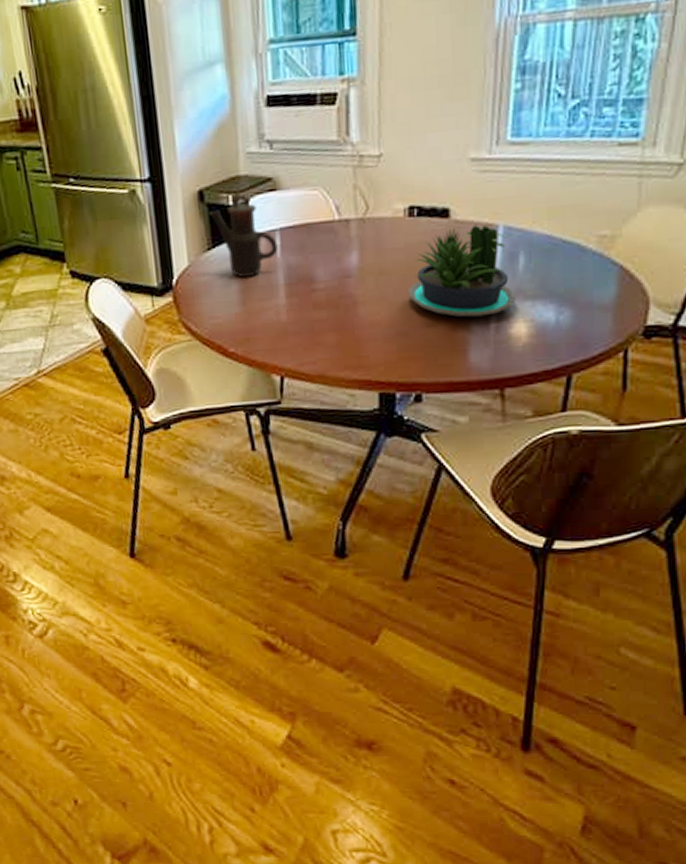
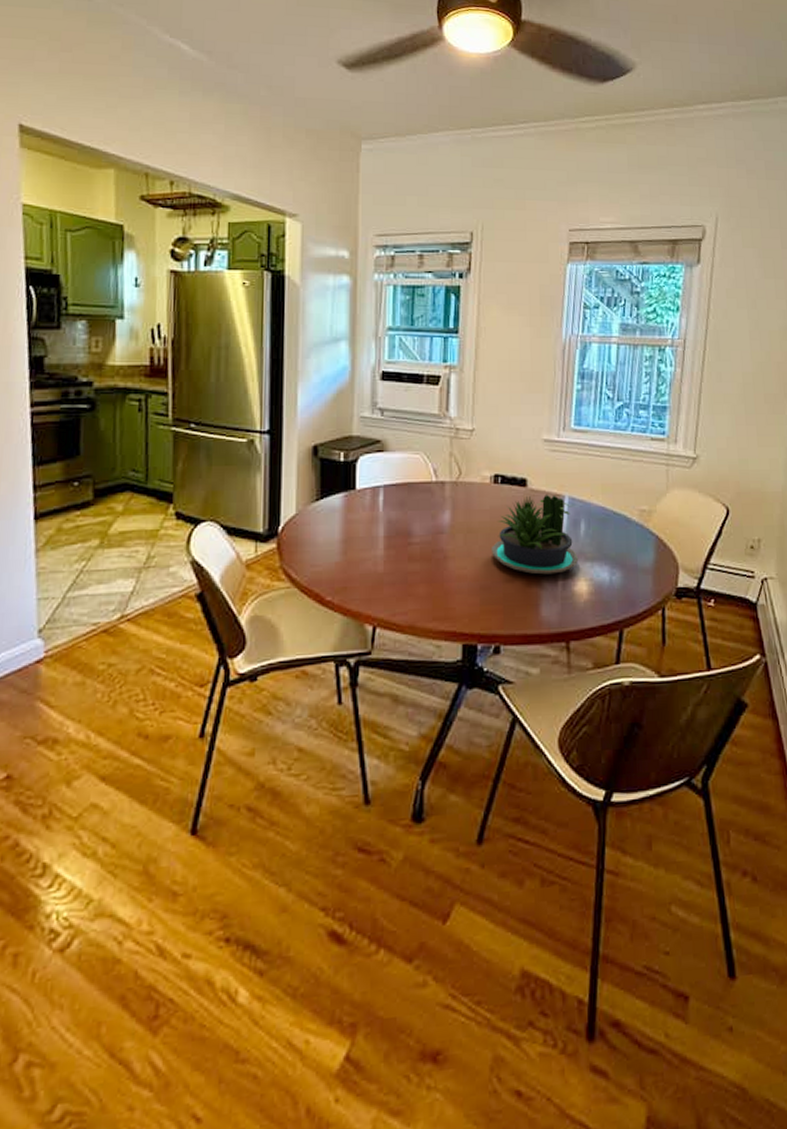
teapot: present [209,194,278,277] -> none [321,452,381,528]

